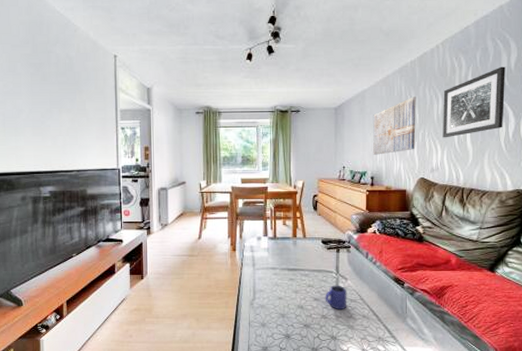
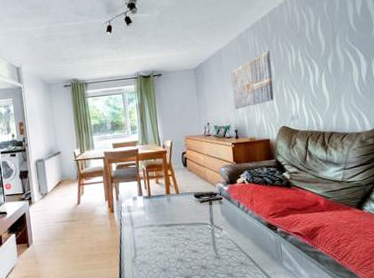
mug: present [325,285,347,309] -> none [202,236,225,259]
wall art: present [442,66,506,138] -> none [295,13,356,87]

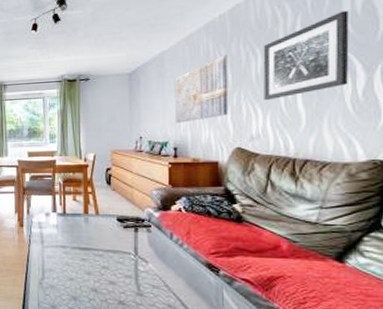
wall art: none [295,13,356,87] -> present [263,10,349,101]

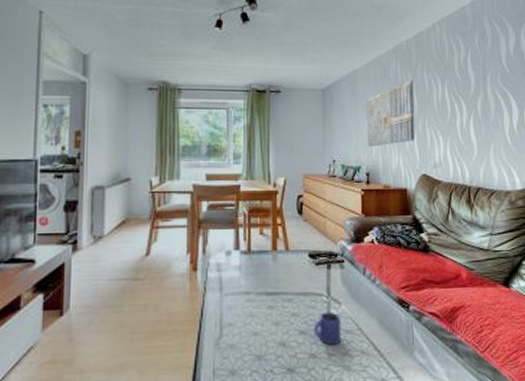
mug: none [122,268,149,296] -> present [313,312,342,345]
wall art: present [263,10,349,101] -> none [442,51,507,128]

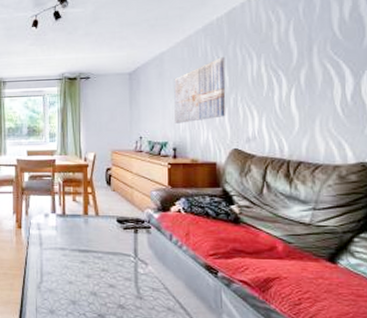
mug: present [313,312,342,345] -> none [122,270,148,299]

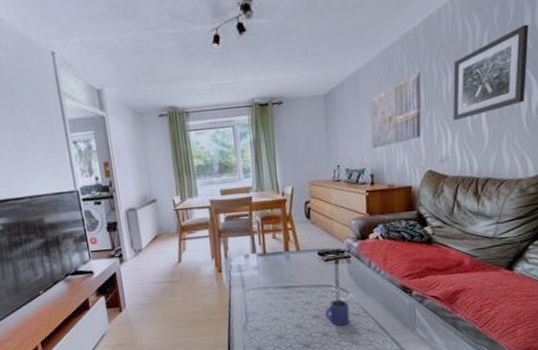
mug: none [122,270,148,299] -> present [325,299,350,325]
wall art: none [258,17,339,103] -> present [453,24,529,121]

